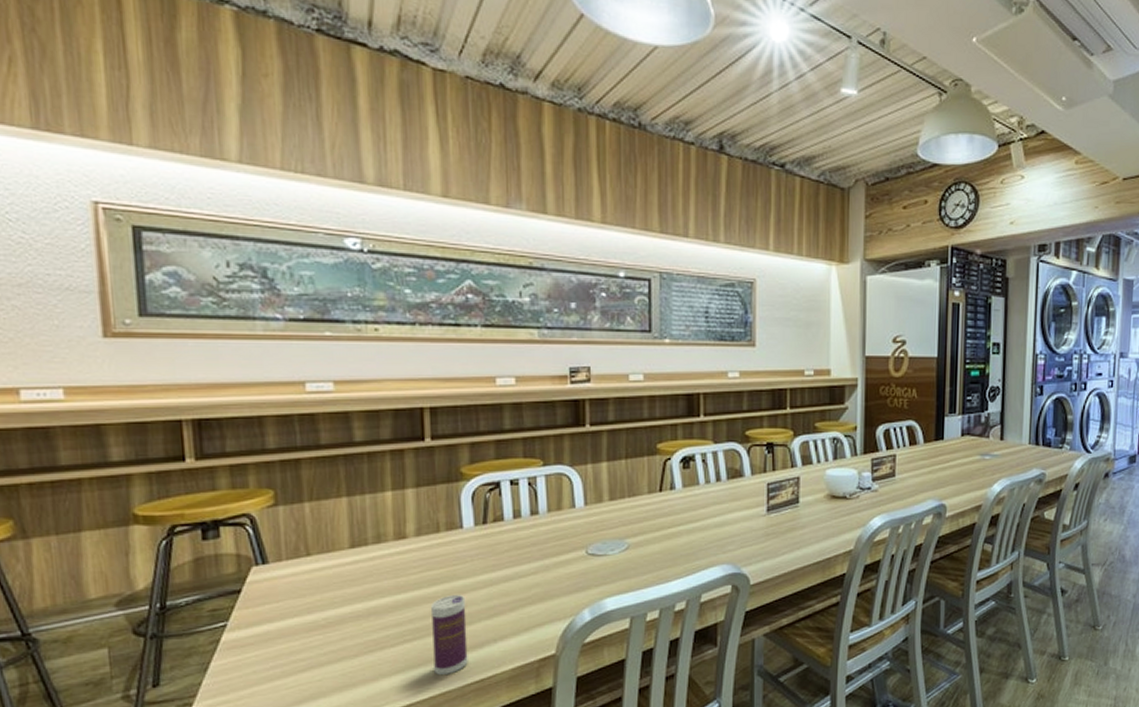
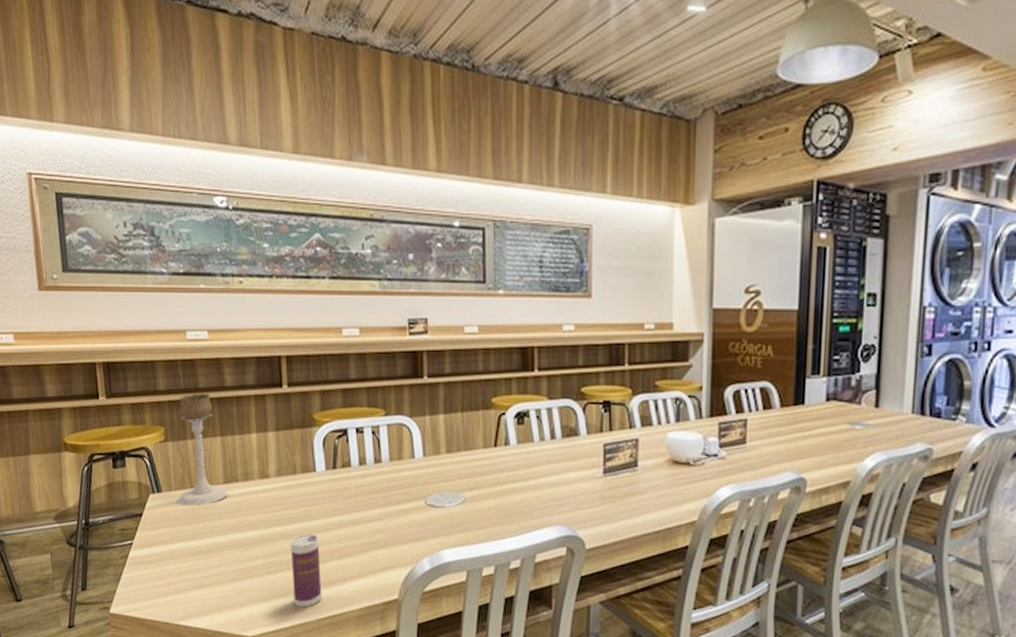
candle holder: none [289,450,354,576] -> present [178,393,227,506]

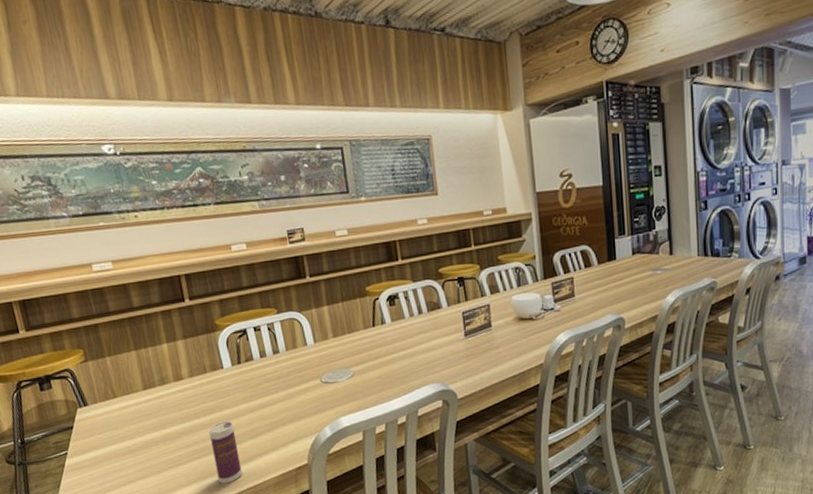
candle holder: present [178,393,227,506] -> none [93,315,148,414]

